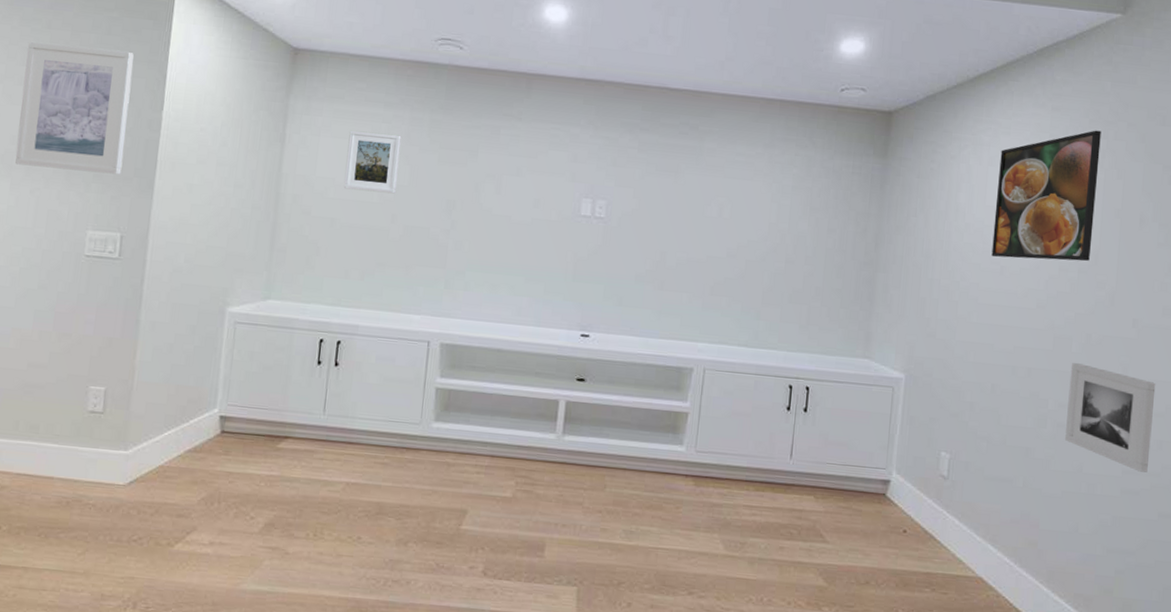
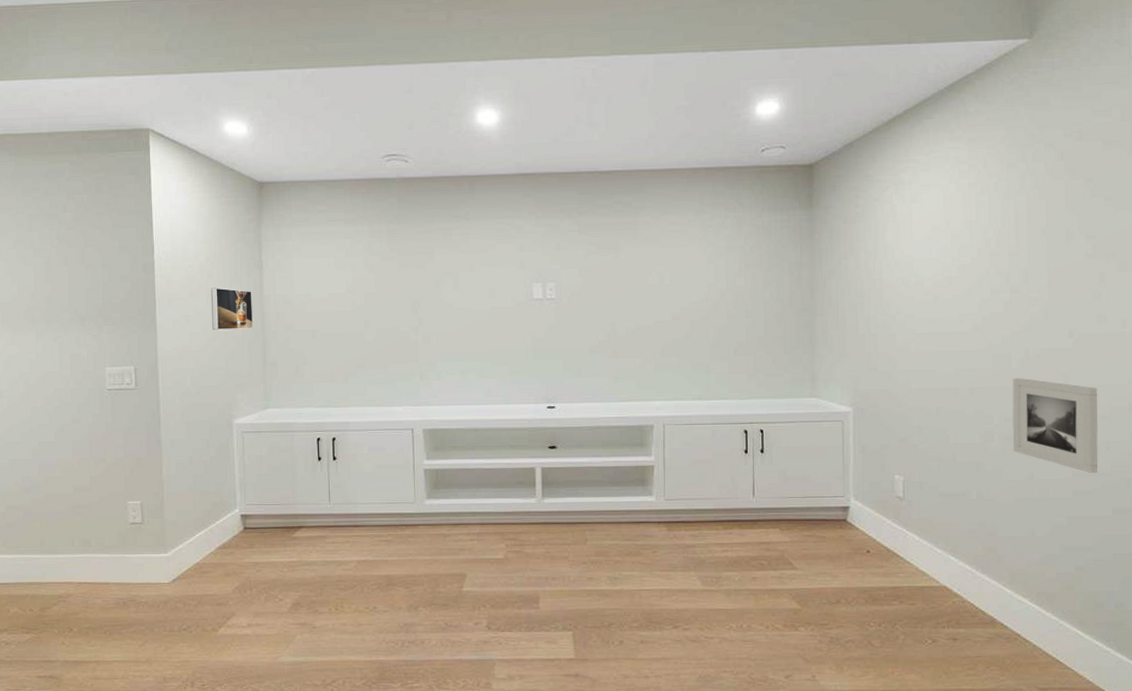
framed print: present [15,42,134,175] -> none [31,205,127,318]
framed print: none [217,156,269,208] -> present [210,287,254,331]
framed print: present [343,130,402,194] -> none [318,248,365,302]
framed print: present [991,130,1101,262] -> none [922,154,1021,288]

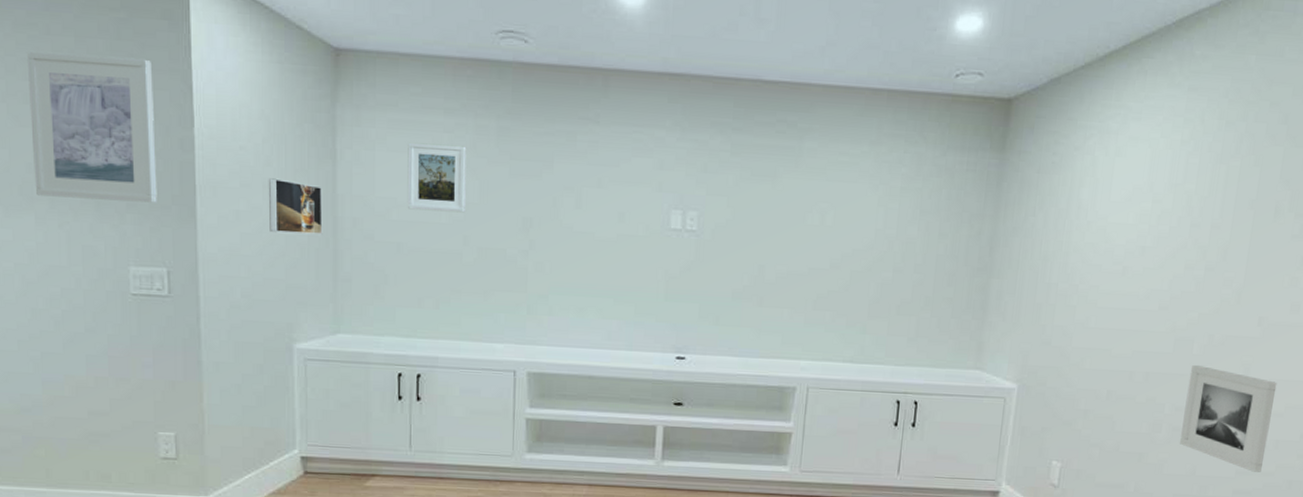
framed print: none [31,205,127,318] -> present [26,52,157,203]
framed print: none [318,248,365,302] -> present [407,142,467,213]

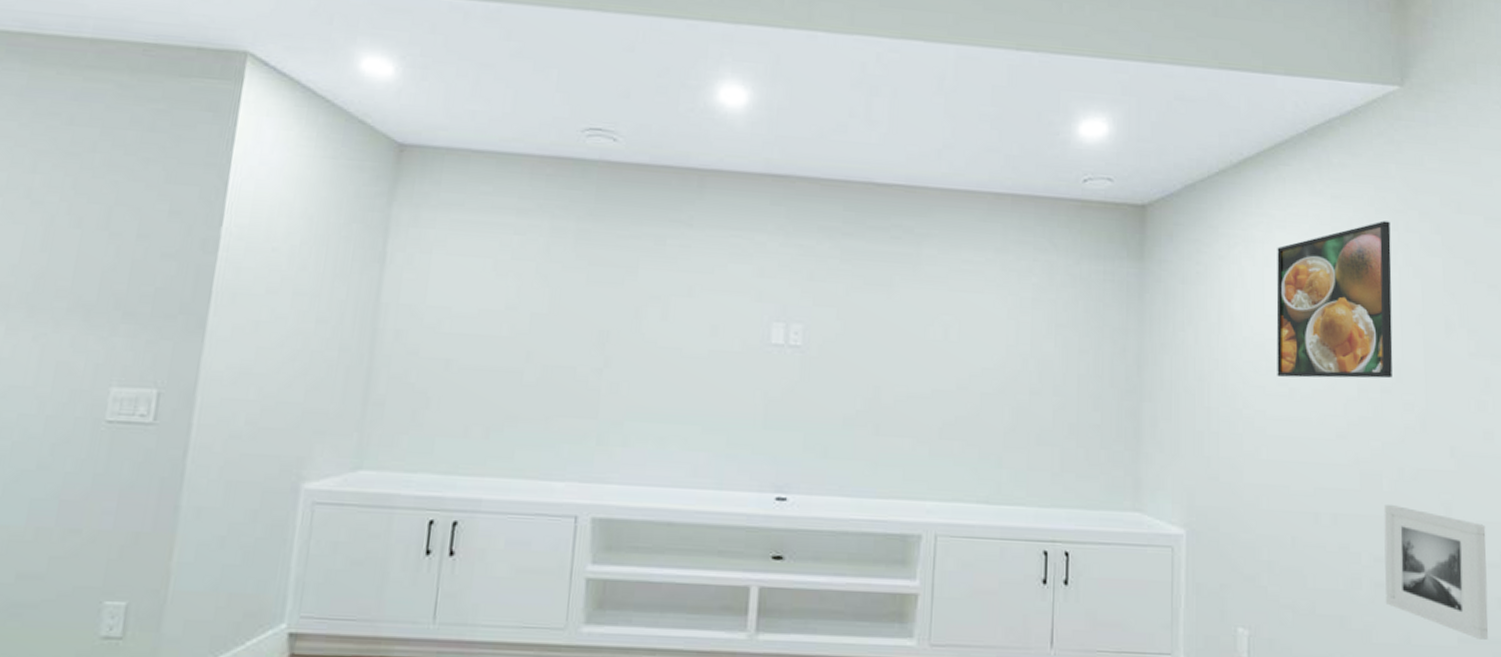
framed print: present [26,52,157,203] -> none [14,143,185,312]
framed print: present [268,178,323,235] -> none [292,284,363,349]
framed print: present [407,142,467,213] -> none [462,245,539,325]
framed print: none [1114,111,1241,258] -> present [1276,220,1393,379]

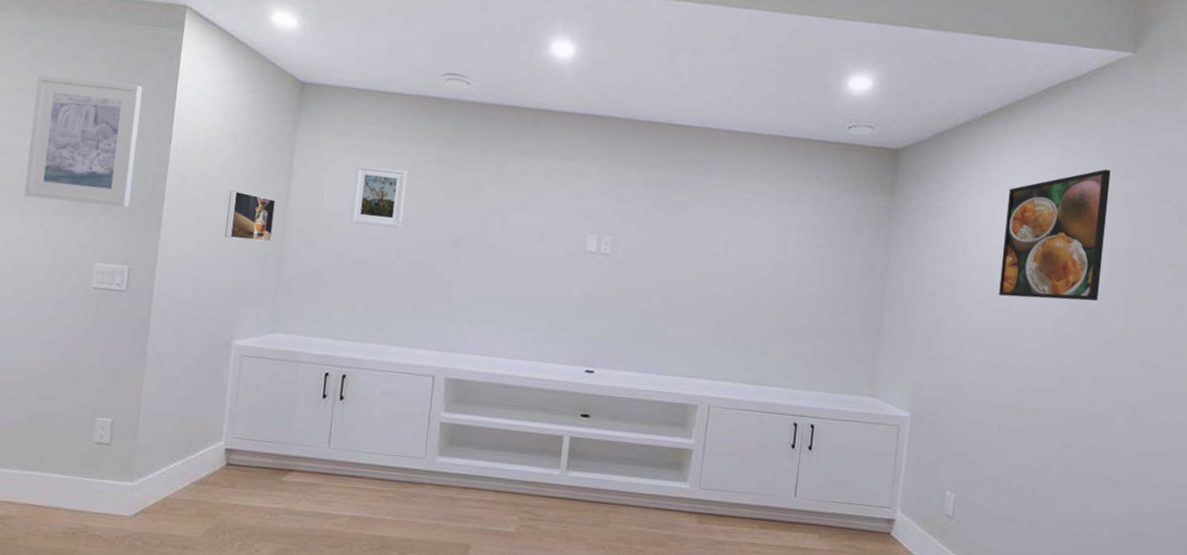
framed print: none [14,143,185,312] -> present [24,75,143,208]
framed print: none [292,284,363,349] -> present [224,190,276,242]
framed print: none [462,245,539,325] -> present [350,164,408,229]
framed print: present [1384,505,1489,640] -> none [1071,403,1164,514]

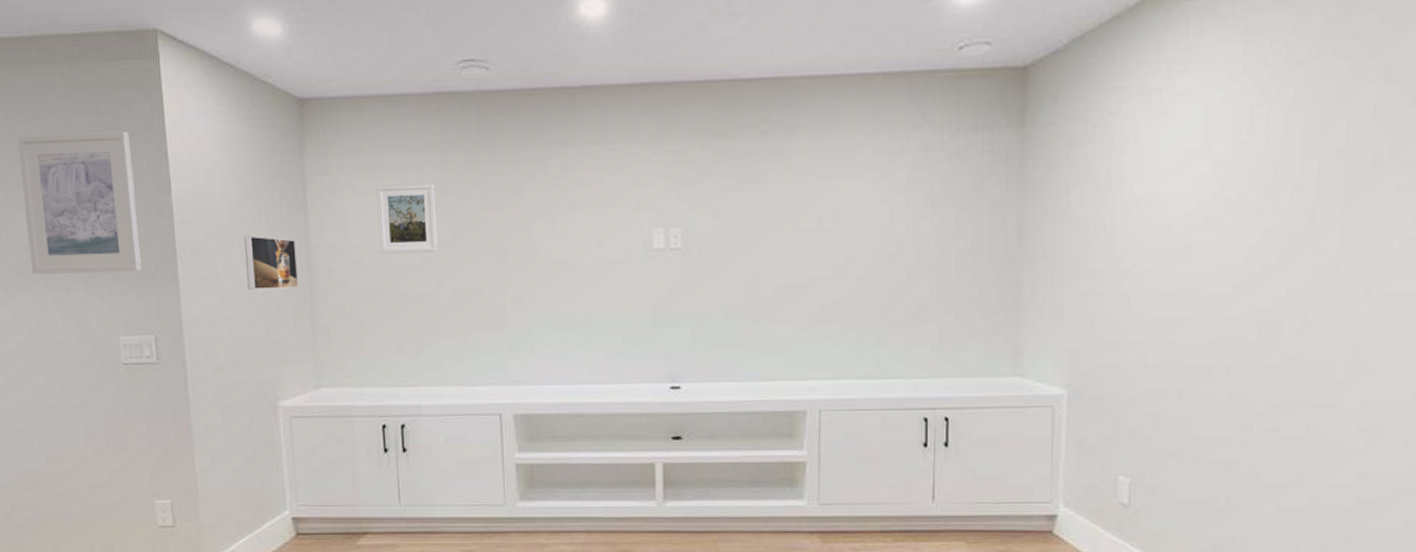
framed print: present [999,169,1111,301] -> none [1171,49,1315,232]

